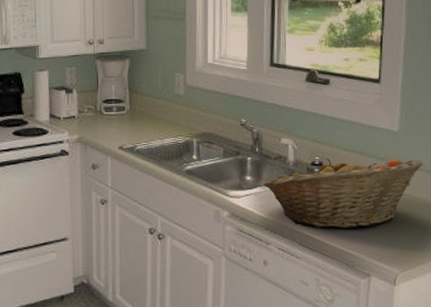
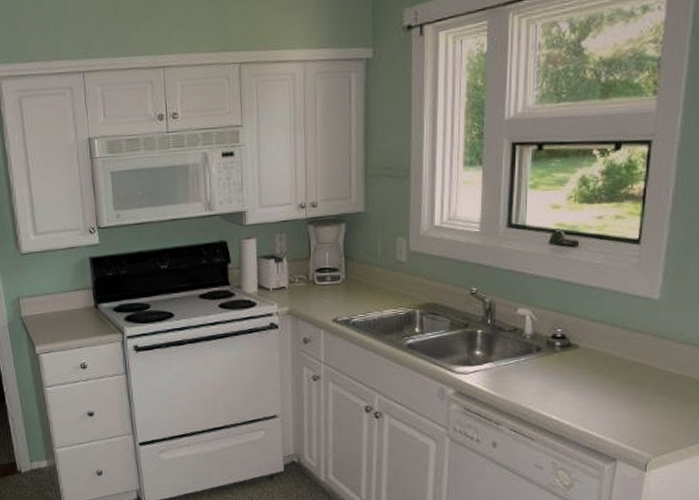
fruit basket: present [264,158,423,229] -> none [495,330,688,408]

